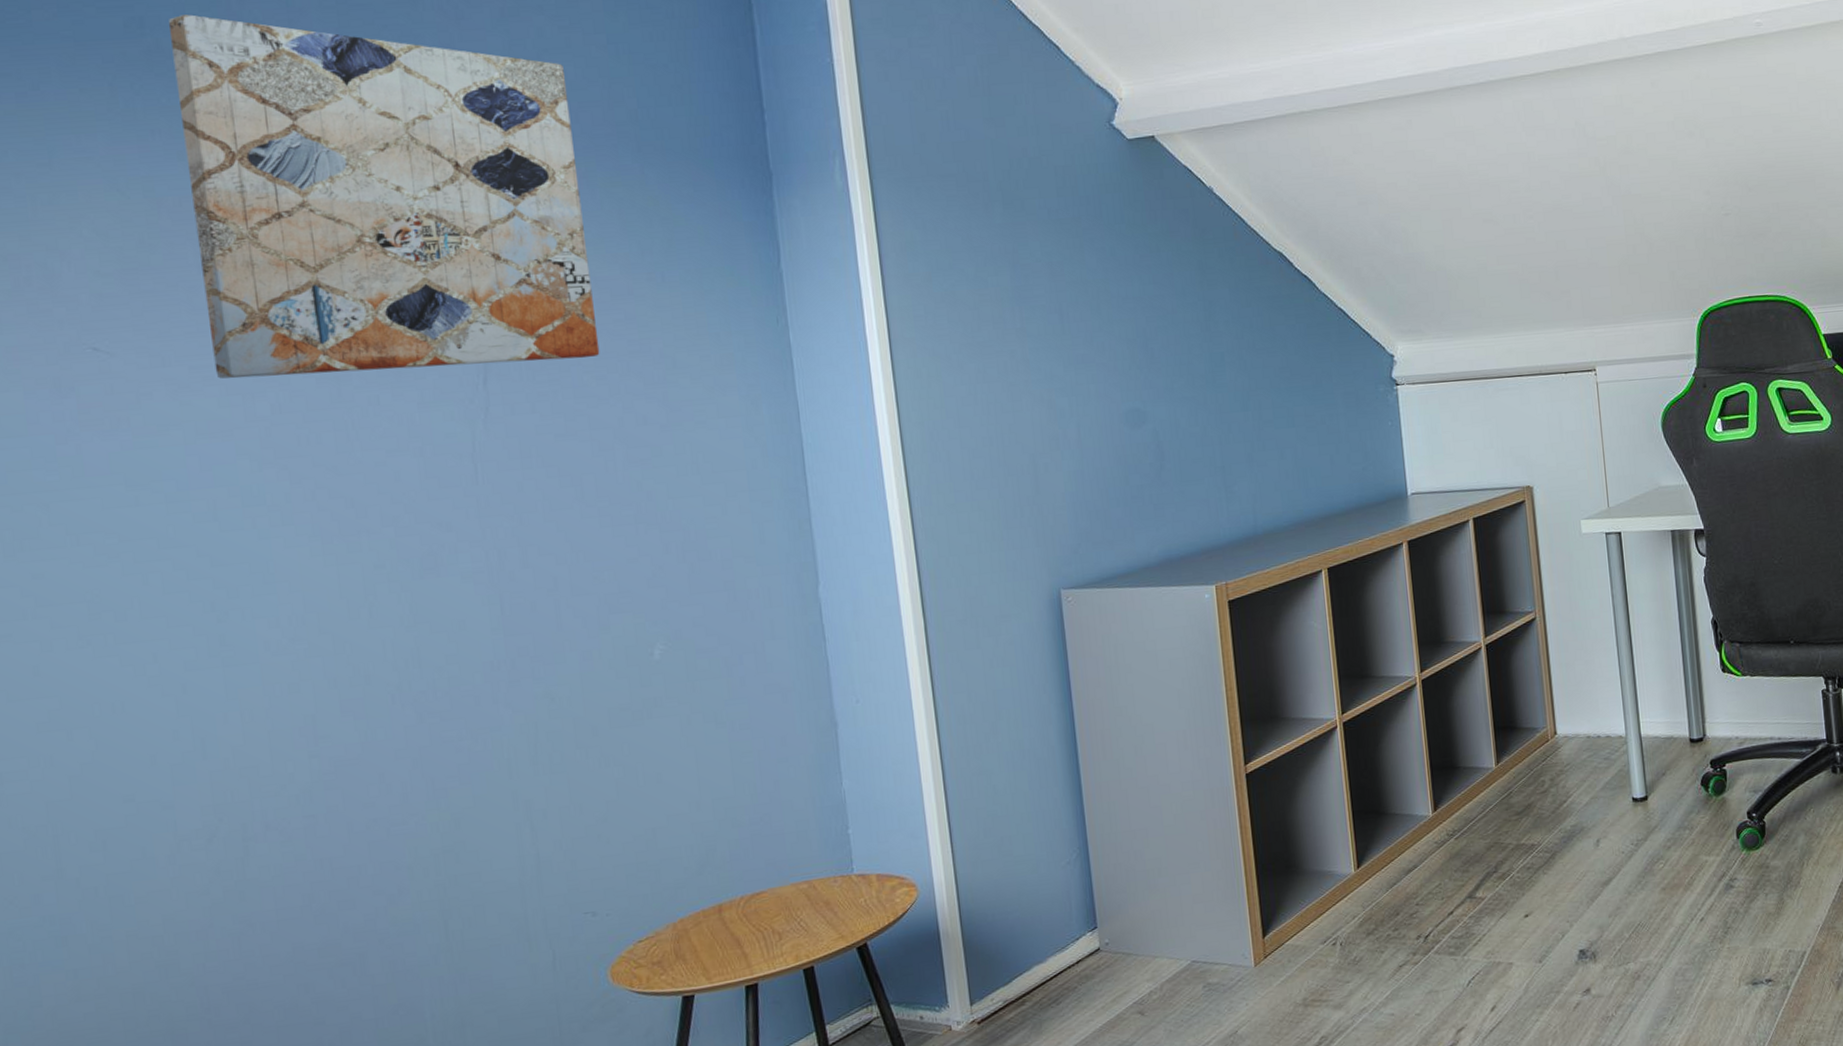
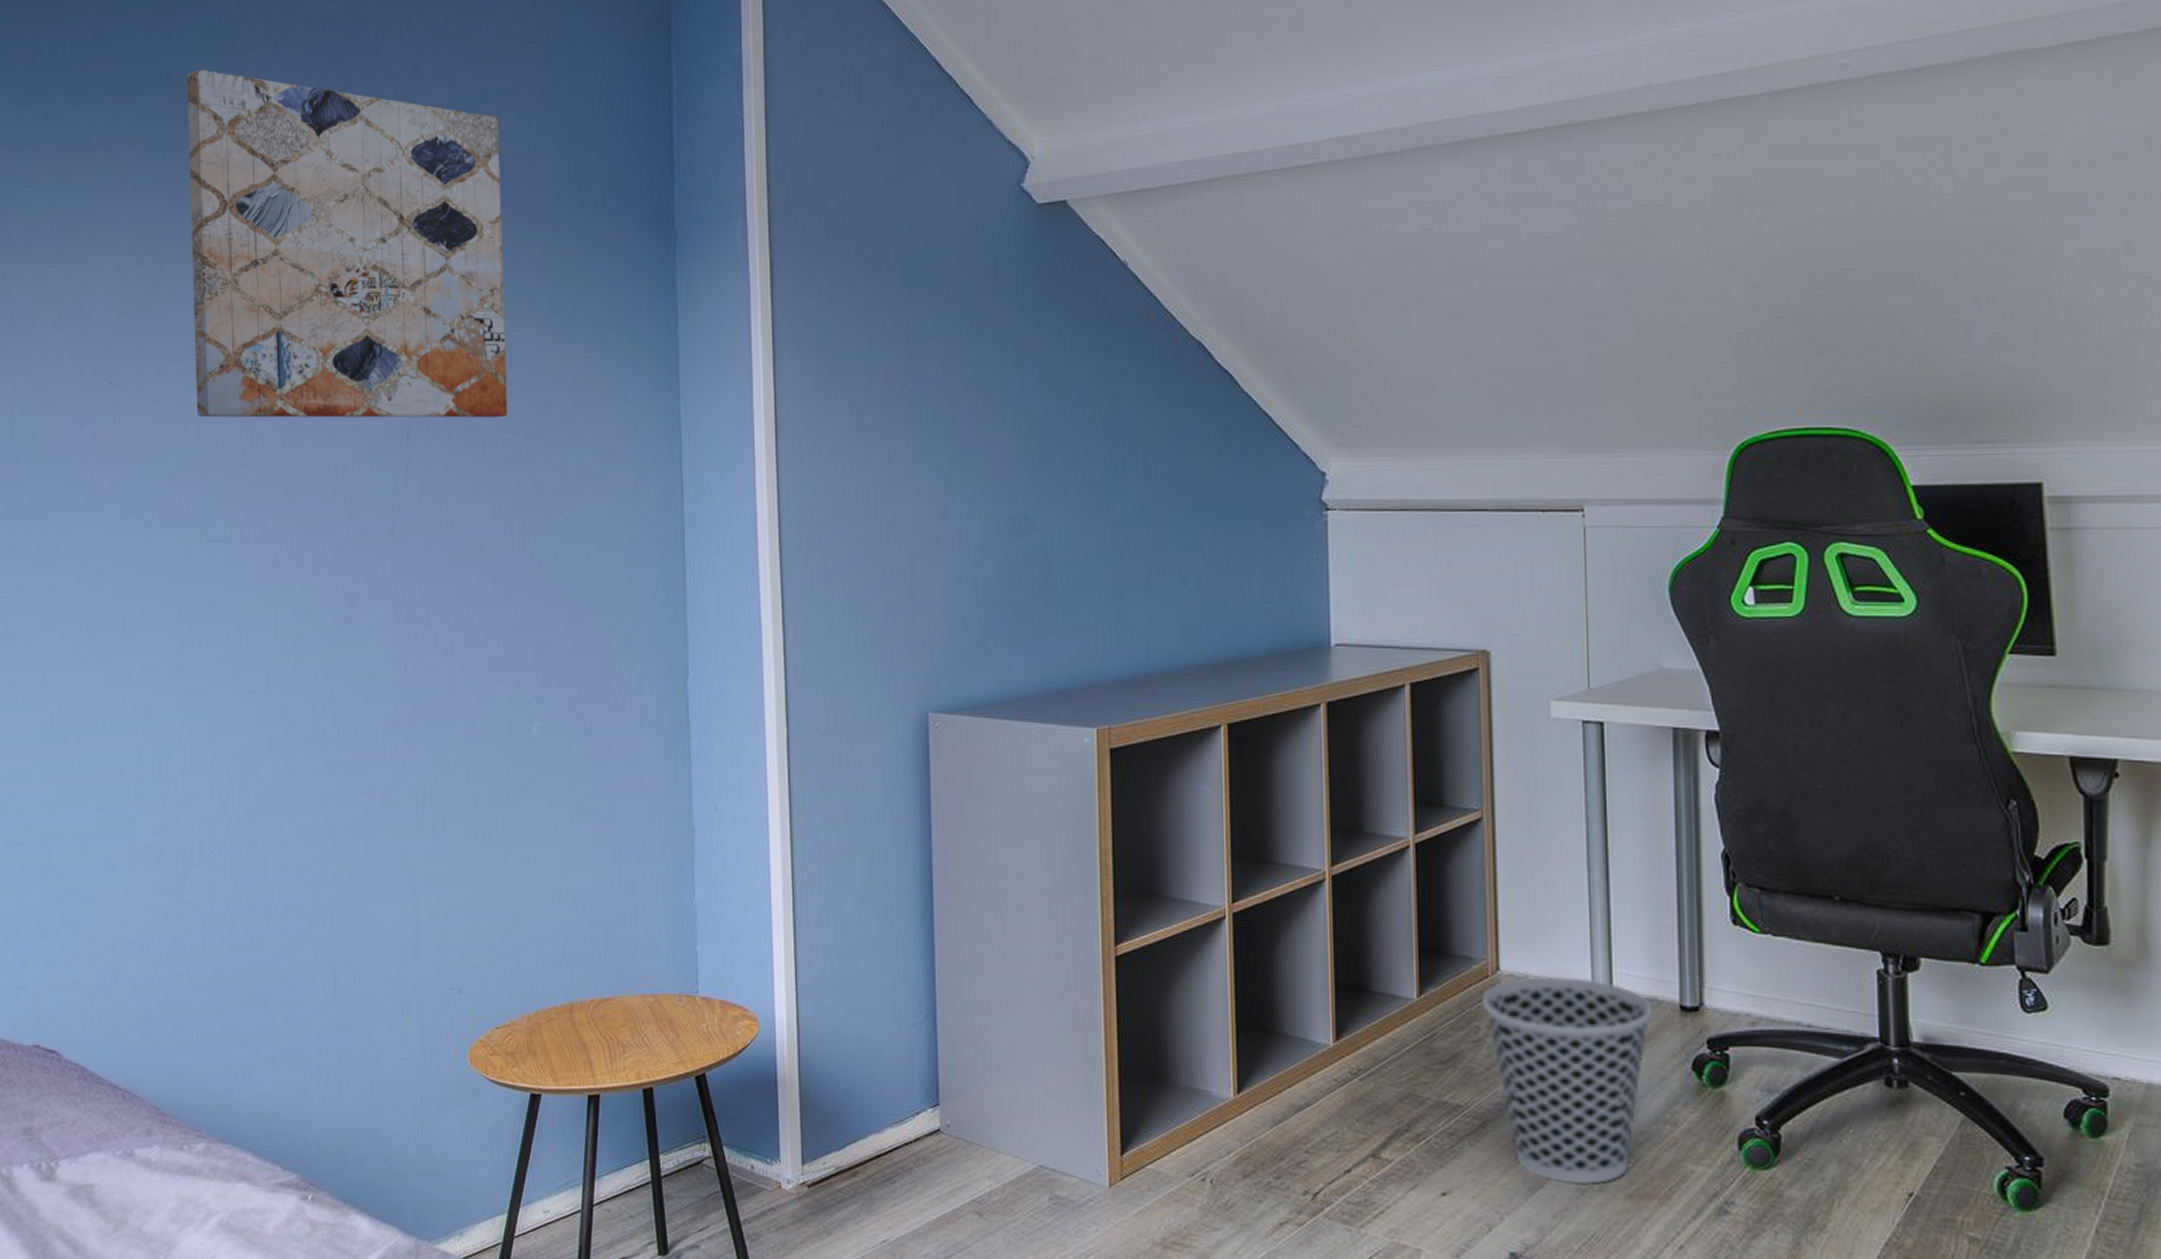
wastebasket: none [1545,730,1670,890] -> present [1482,976,1652,1186]

